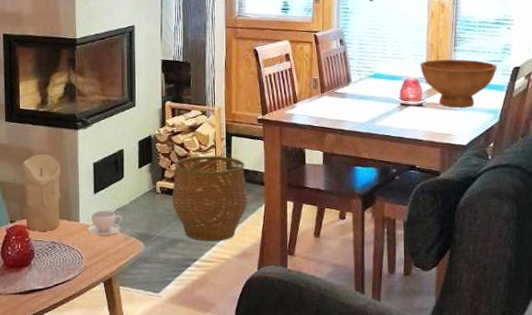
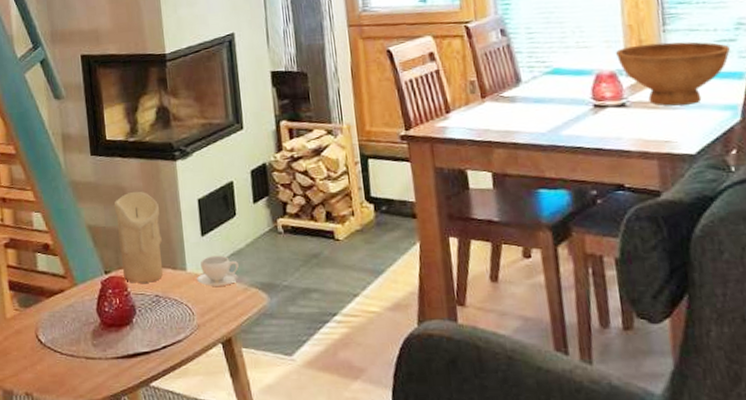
basket: present [172,153,248,242] -> none [297,180,397,291]

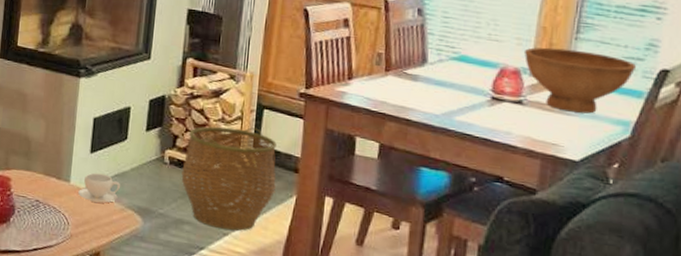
candle: present [114,191,164,283] -> none [9,99,55,188]
basket: none [297,180,397,291] -> present [181,126,277,231]

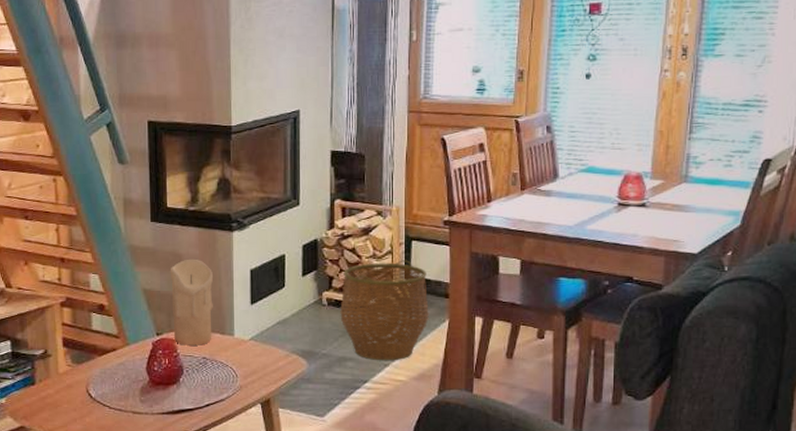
candle: none [9,99,55,188] -> present [170,258,213,346]
teacup: present [78,172,120,203] -> none [243,323,283,351]
bowl: present [523,47,637,114] -> none [644,149,744,209]

